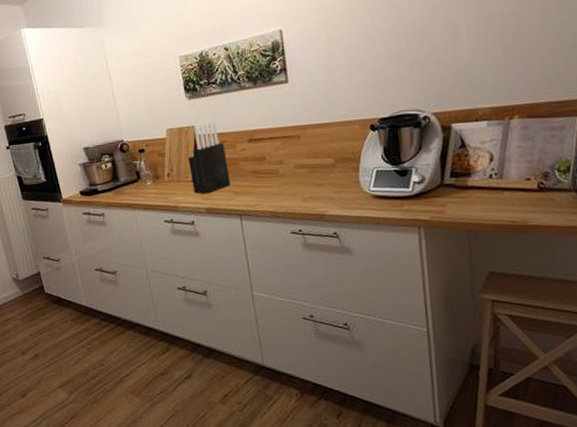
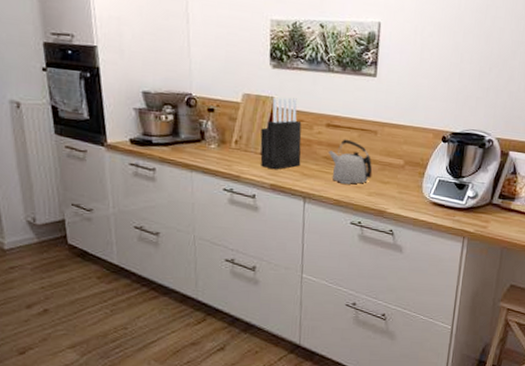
kettle: none [255,149,304,195] -> present [328,139,373,185]

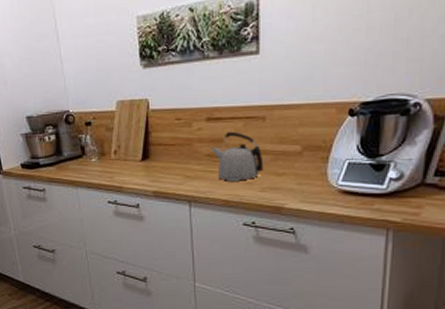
knife block: present [260,97,302,170] -> none [138,96,182,176]

